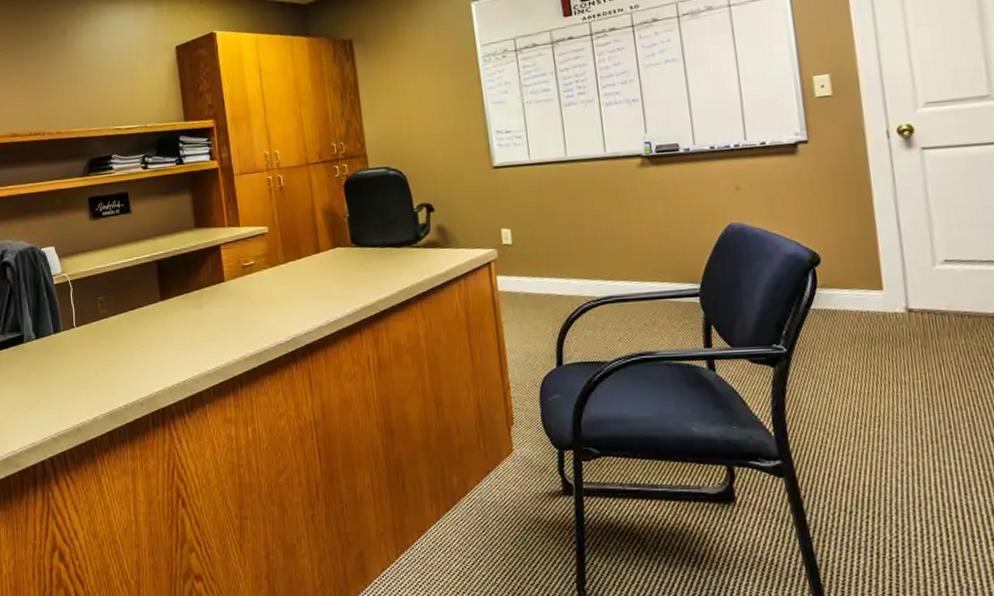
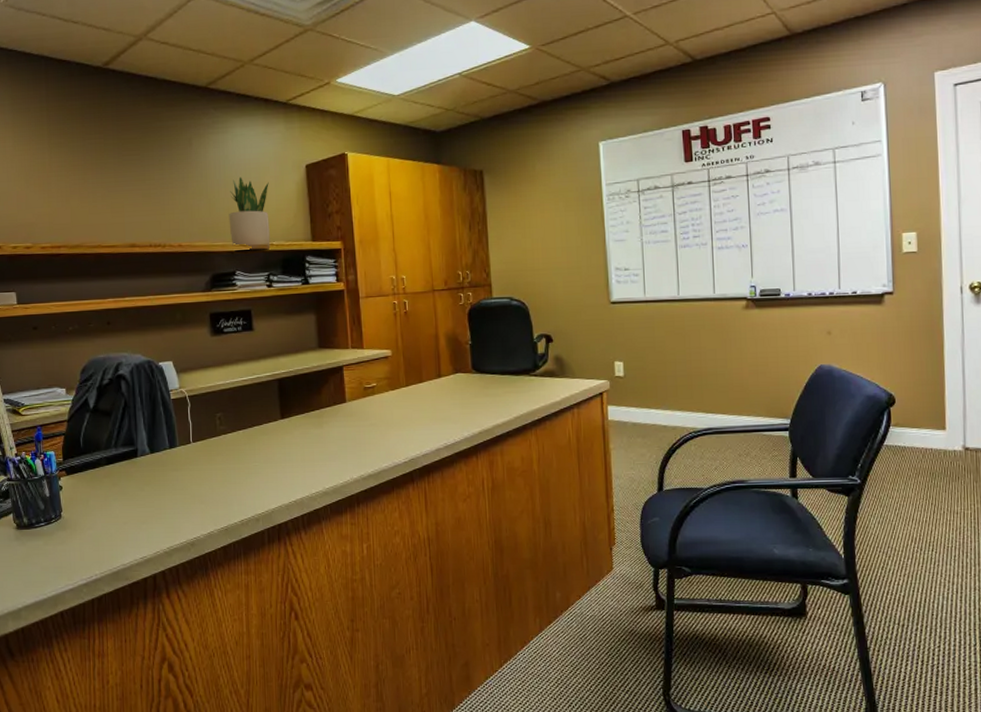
planter: none [103,62,145,137] -> present [228,176,271,253]

